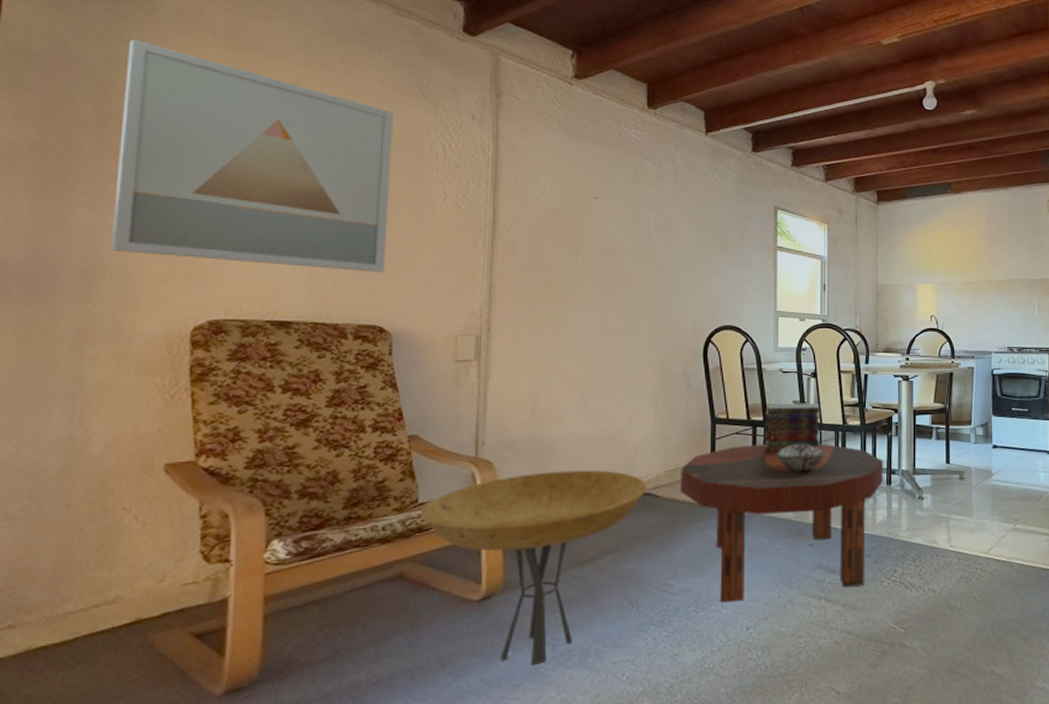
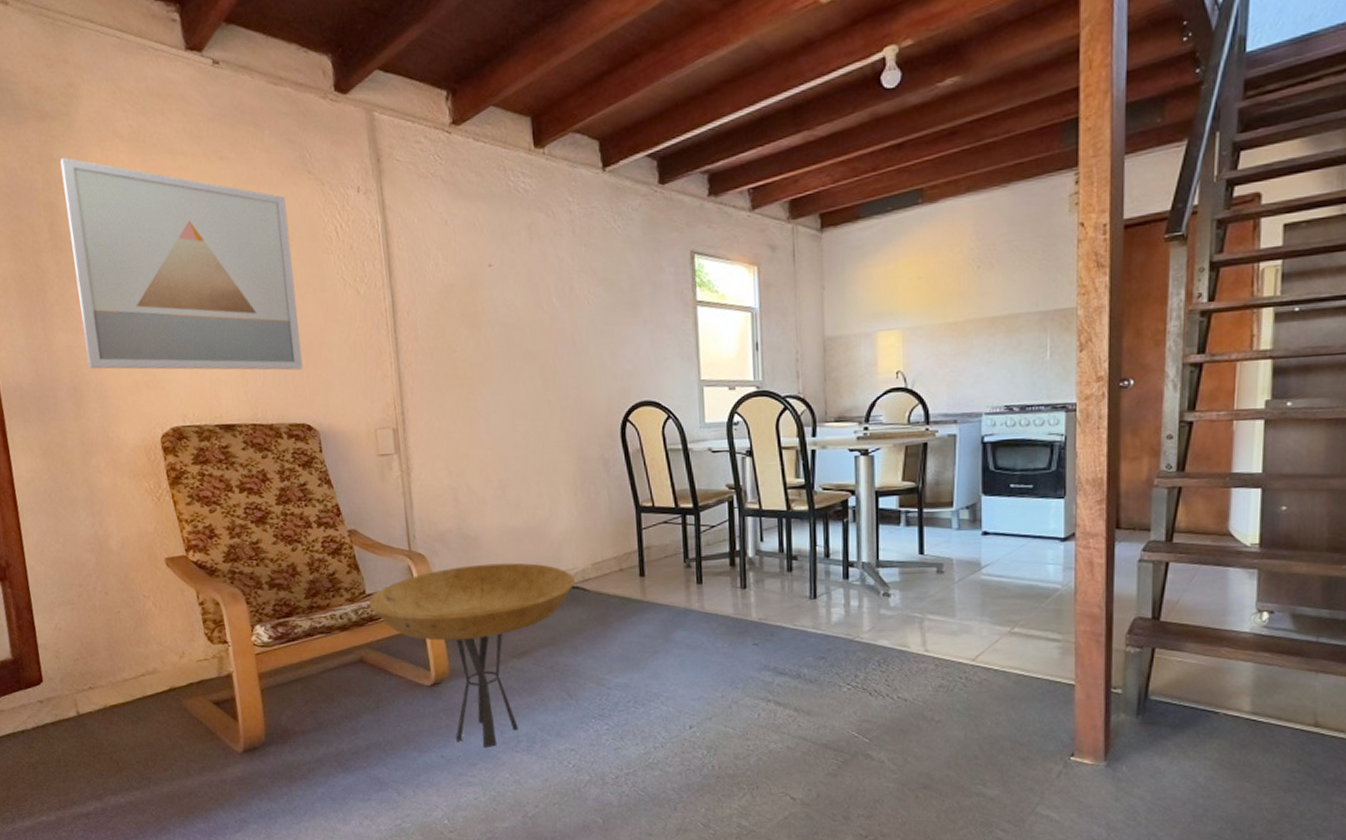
coffee table: present [680,443,883,603] -> none [607,532,838,700]
book stack: present [765,403,820,453] -> none [695,485,760,544]
decorative bowl: present [776,444,825,472] -> none [711,533,767,565]

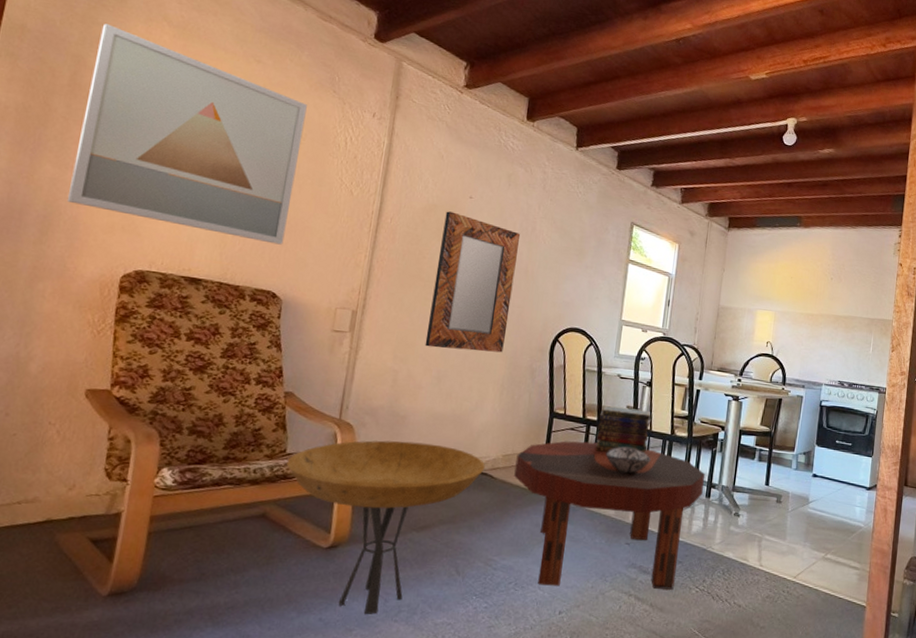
home mirror: none [466,288,567,455] -> present [425,211,521,353]
coffee table: none [607,532,838,700] -> present [514,441,705,590]
book stack: none [695,485,760,544] -> present [595,406,651,454]
decorative bowl: none [711,533,767,565] -> present [606,446,651,474]

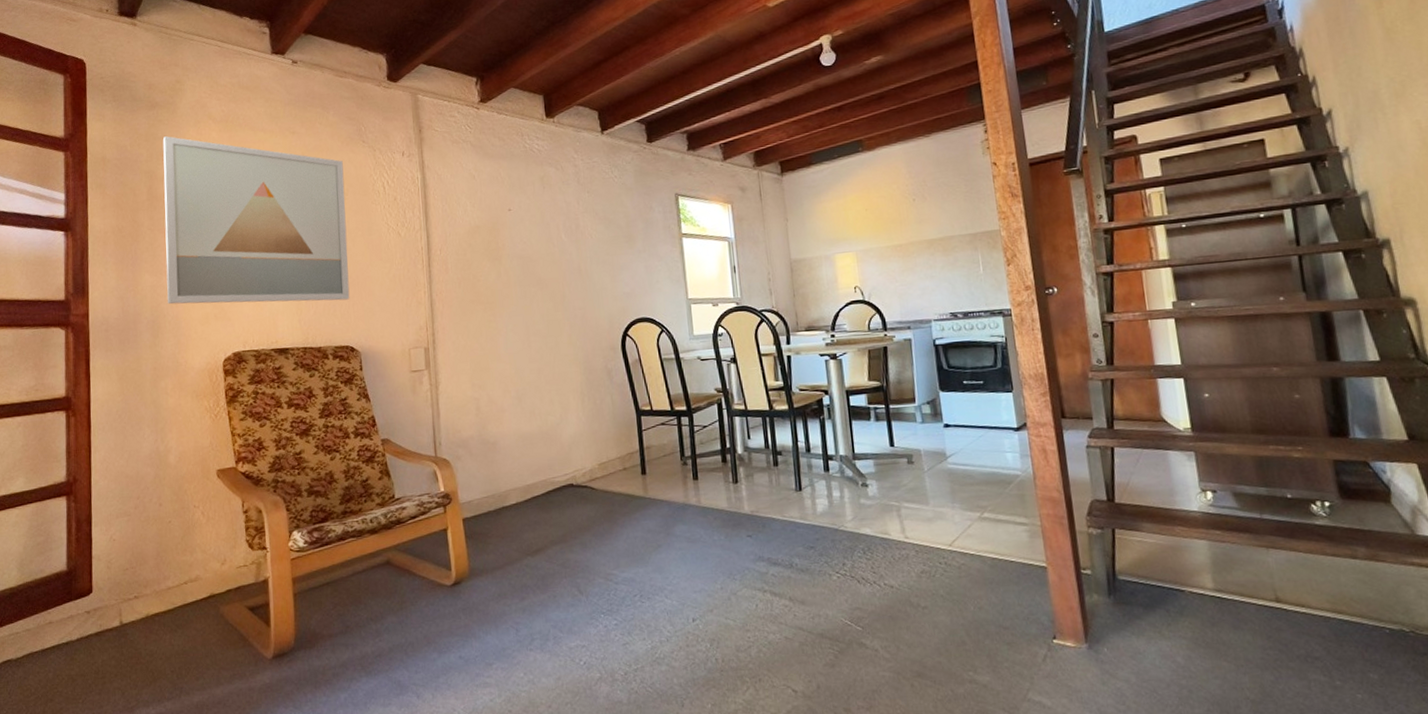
side table: present [286,440,485,614] -> none [397,465,583,646]
home mirror: present [425,211,521,353] -> none [489,228,575,369]
coffee table: present [514,441,705,590] -> none [612,430,820,594]
book stack: present [595,406,651,454] -> none [688,389,747,443]
decorative bowl: present [606,446,651,474] -> none [704,431,754,461]

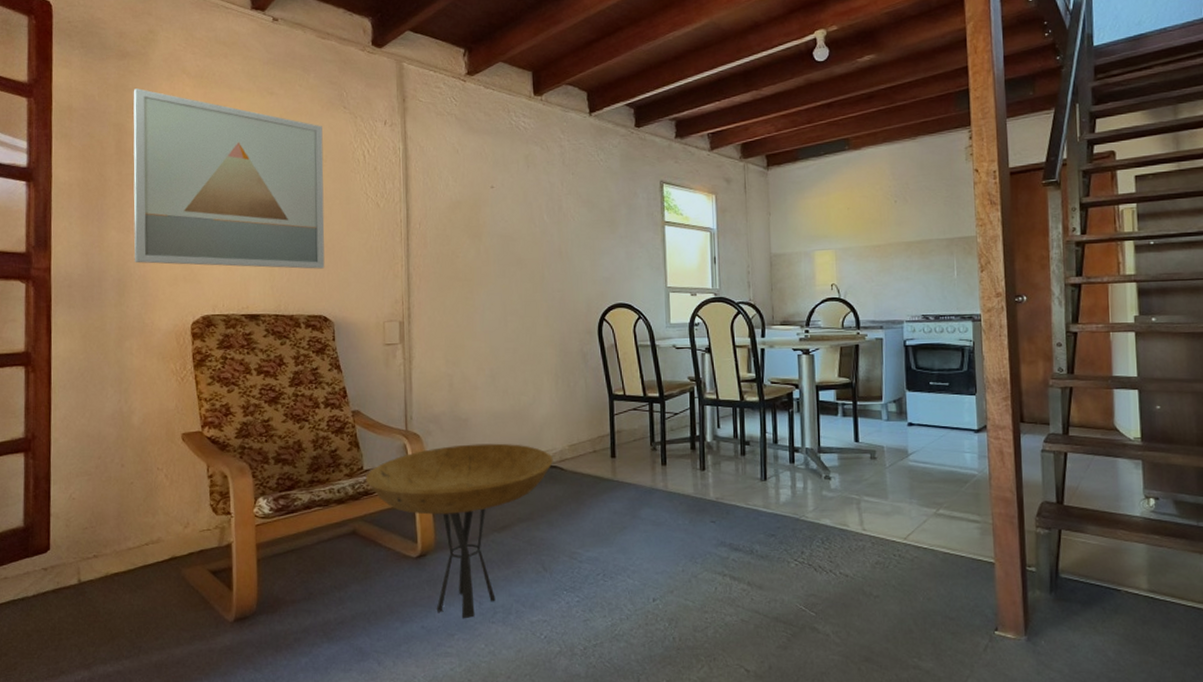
side table: none [397,465,583,646] -> present [366,443,553,618]

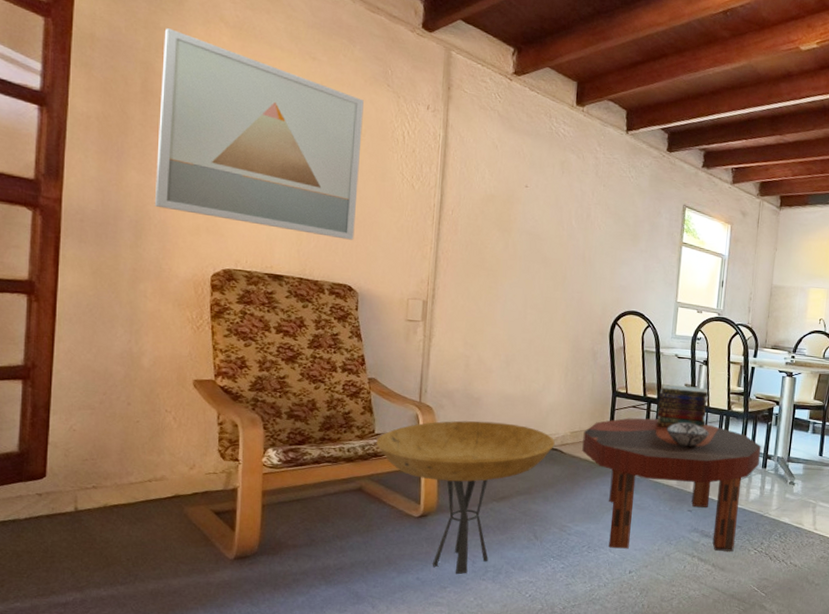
coffee table: none [583,419,785,574] -> present [582,418,761,552]
book stack: none [661,378,717,429] -> present [656,384,709,428]
decorative bowl: none [674,420,723,448] -> present [666,422,709,447]

